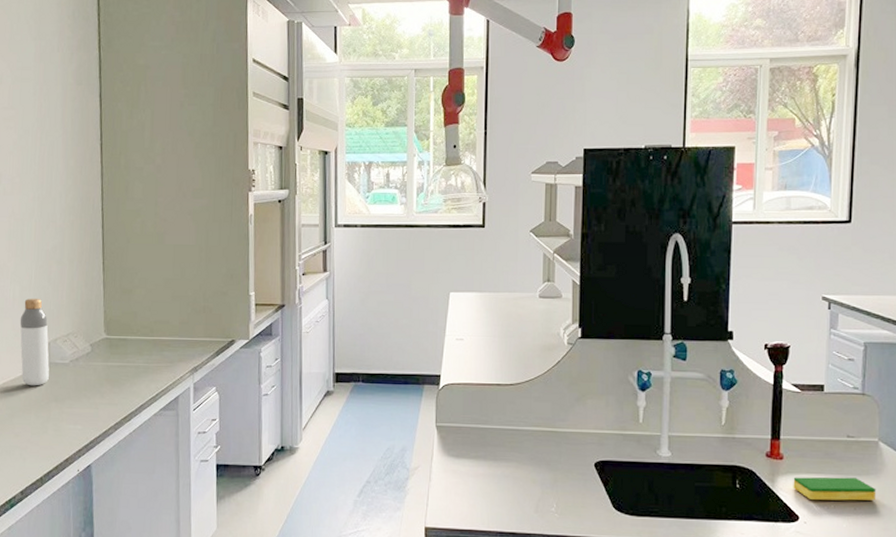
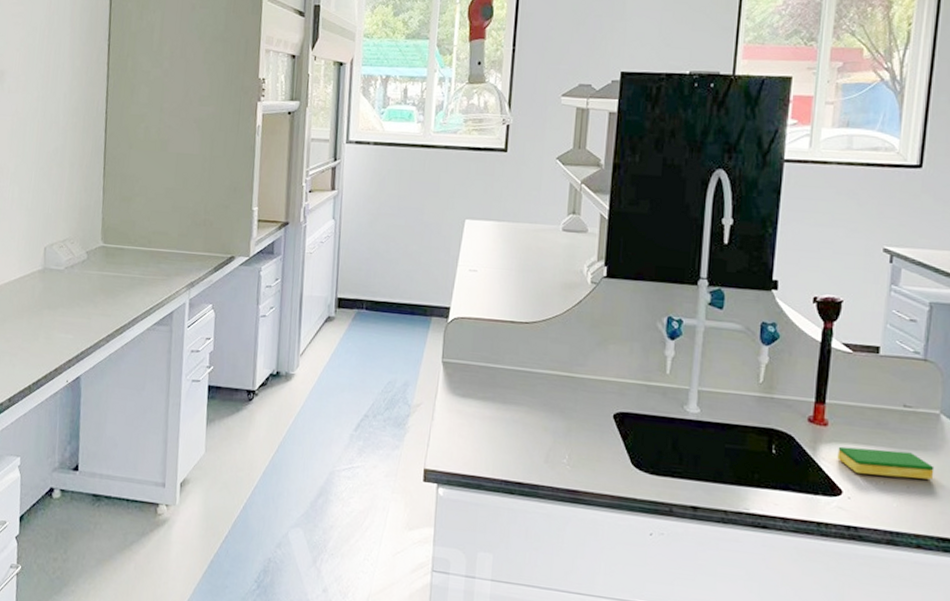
bottle: present [20,298,49,386] -> none [16,200,45,292]

